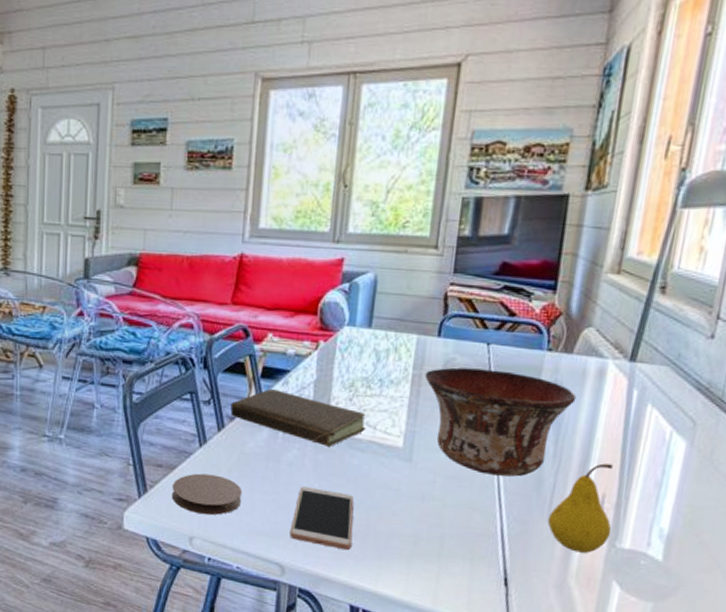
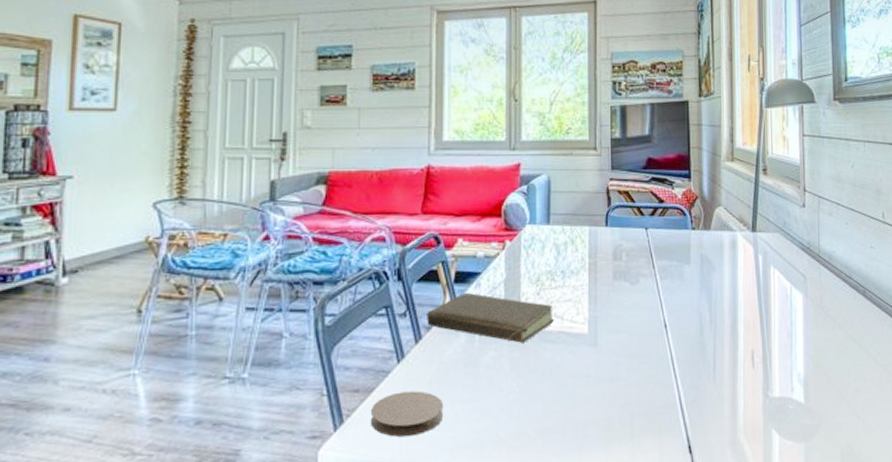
smartphone: present [289,487,354,551] -> none [494,387,553,448]
bowl: present [424,367,577,477] -> none [599,251,719,348]
fruit: present [547,463,613,553] -> none [714,322,764,408]

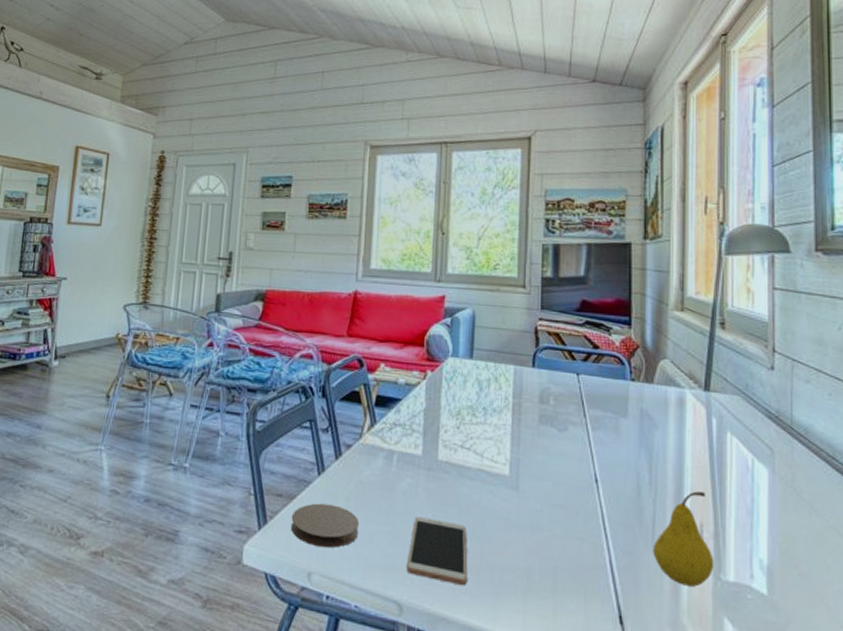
book: present [427,292,555,343] -> none [347,416,474,475]
smartphone: none [494,387,553,448] -> present [406,517,468,586]
fruit: none [714,322,764,408] -> present [653,491,714,587]

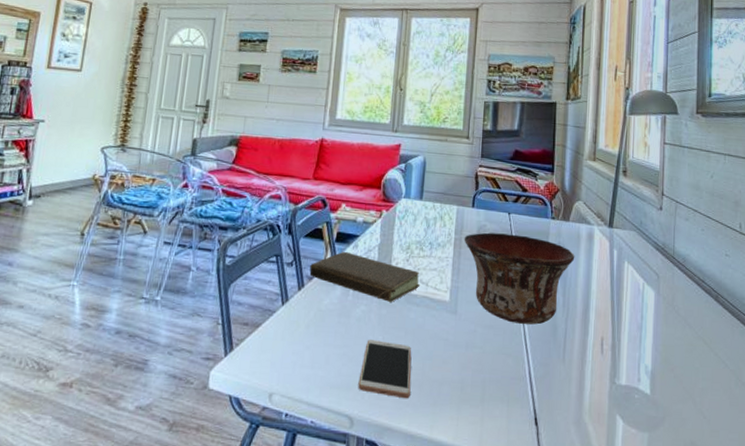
coaster: present [290,503,360,548] -> none [255,330,318,371]
book: none [347,416,474,475] -> present [309,251,421,302]
bowl: none [524,396,662,506] -> present [464,232,575,325]
fruit: present [653,491,714,587] -> none [563,311,611,391]

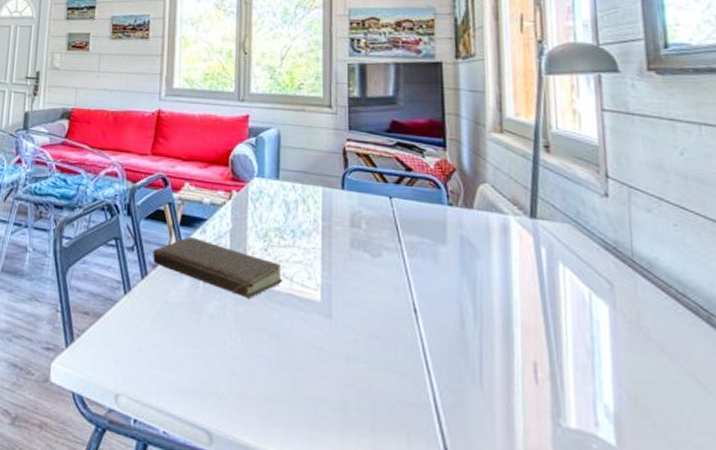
smartphone: present [358,340,412,399] -> none [215,341,280,417]
bowl: present [464,232,575,325] -> none [334,220,486,339]

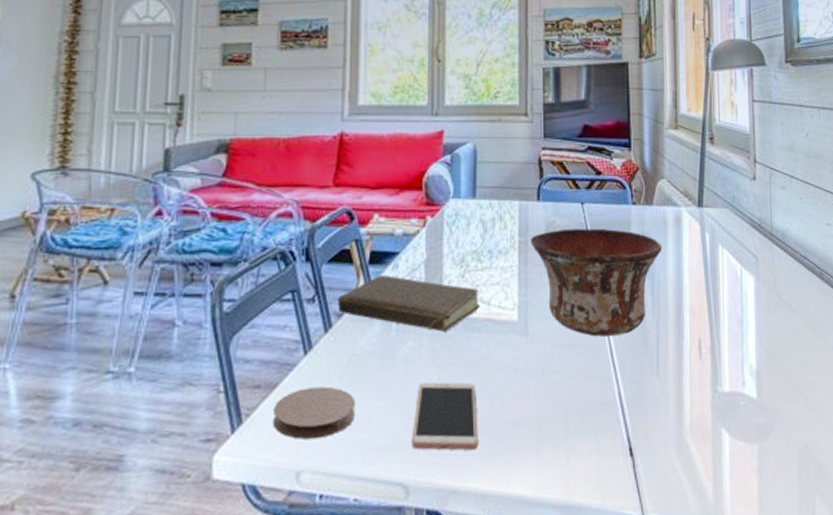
coaster: none [97,322,167,370] -> present [272,386,356,440]
smartphone: none [215,341,280,417] -> present [411,382,478,451]
bowl: none [334,220,486,339] -> present [530,228,662,337]

